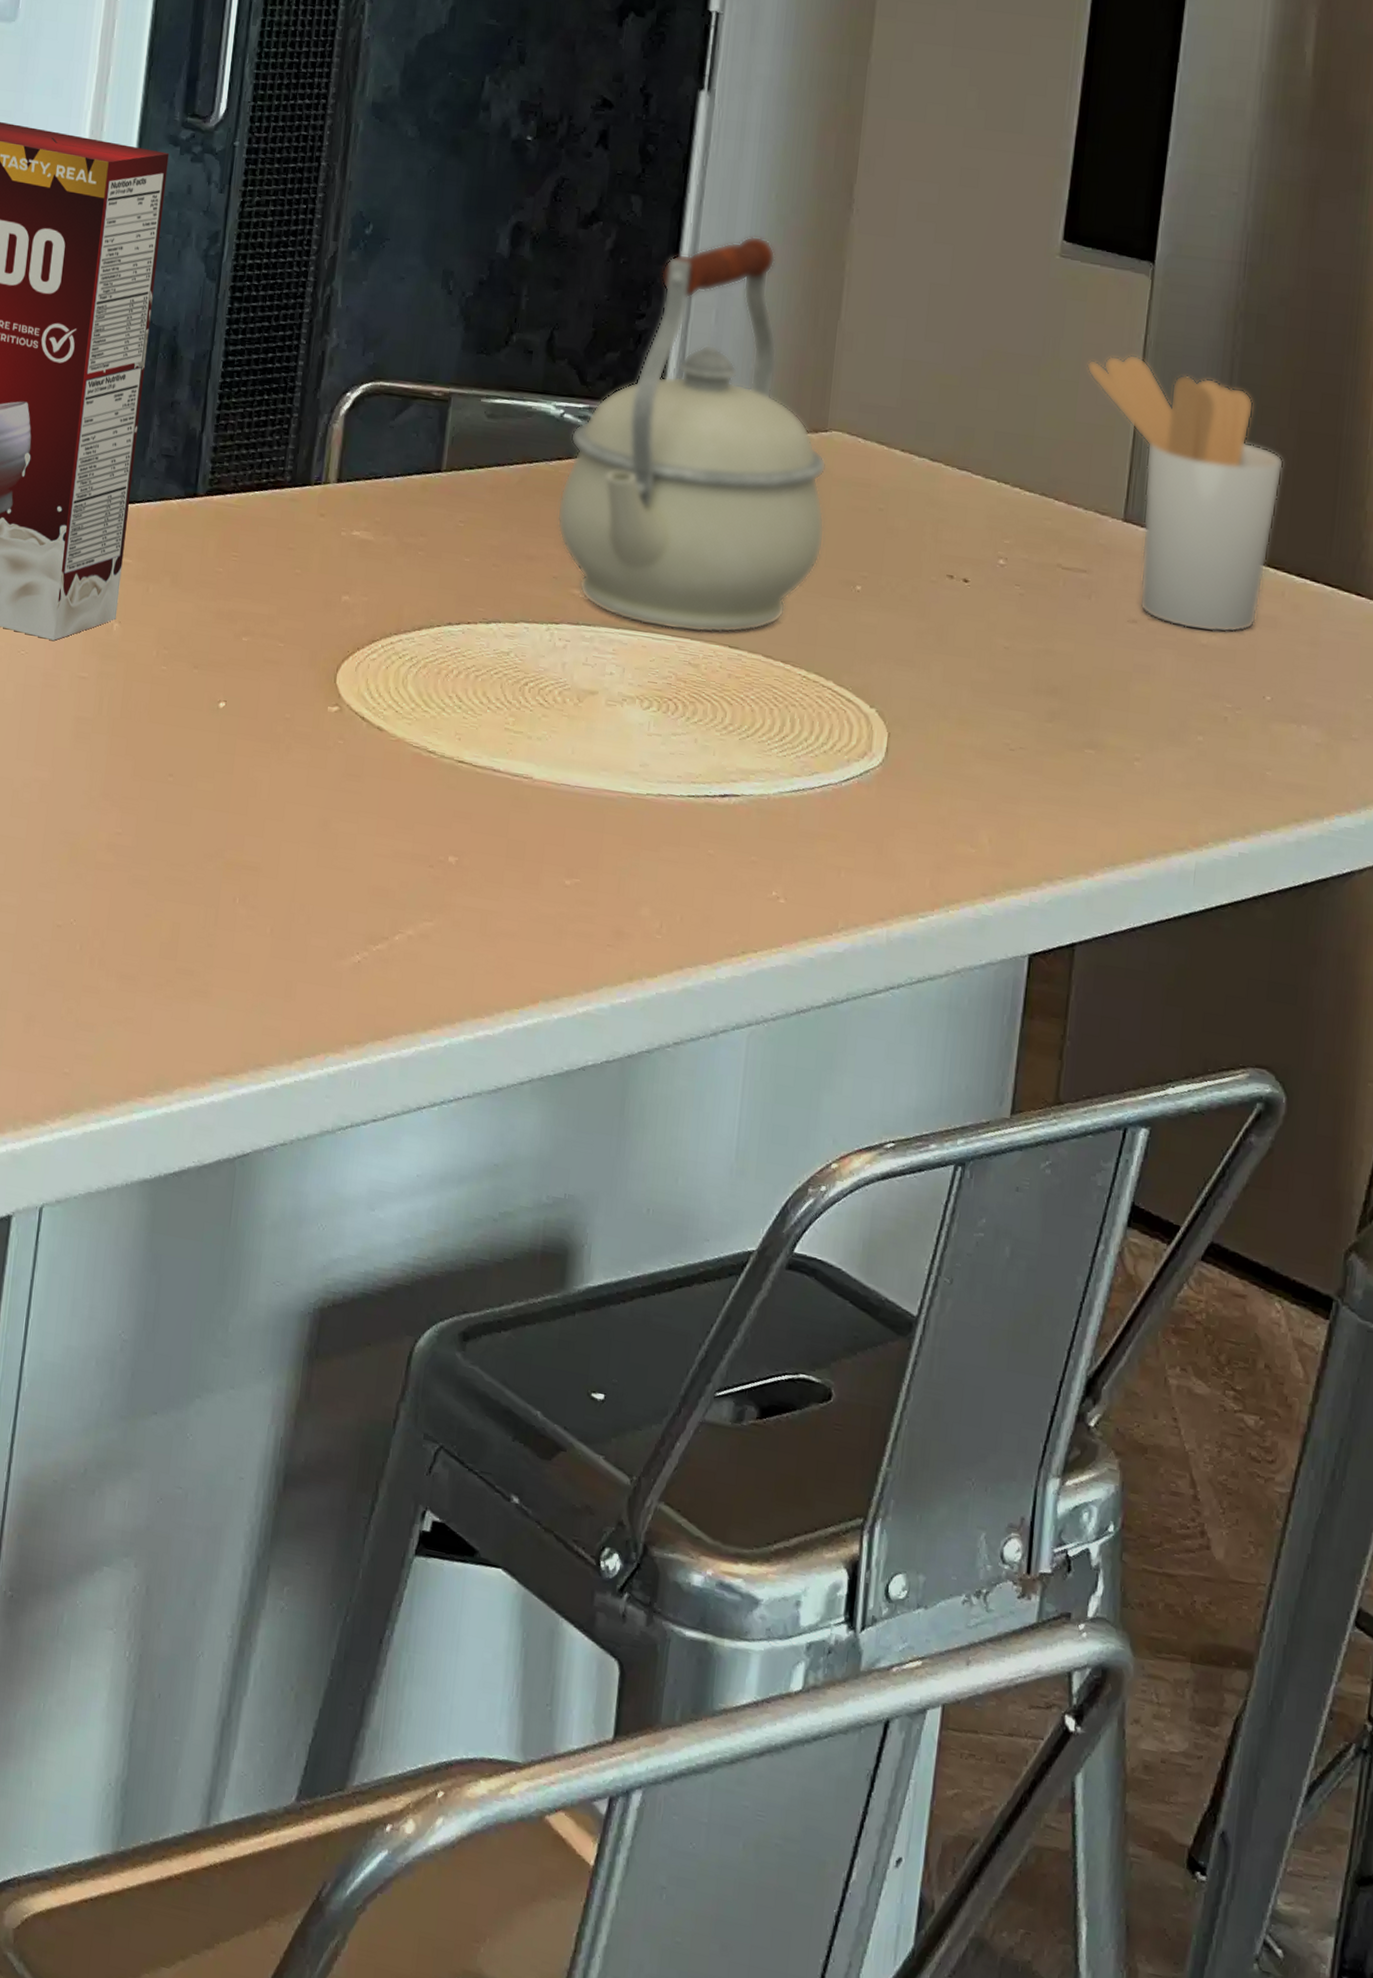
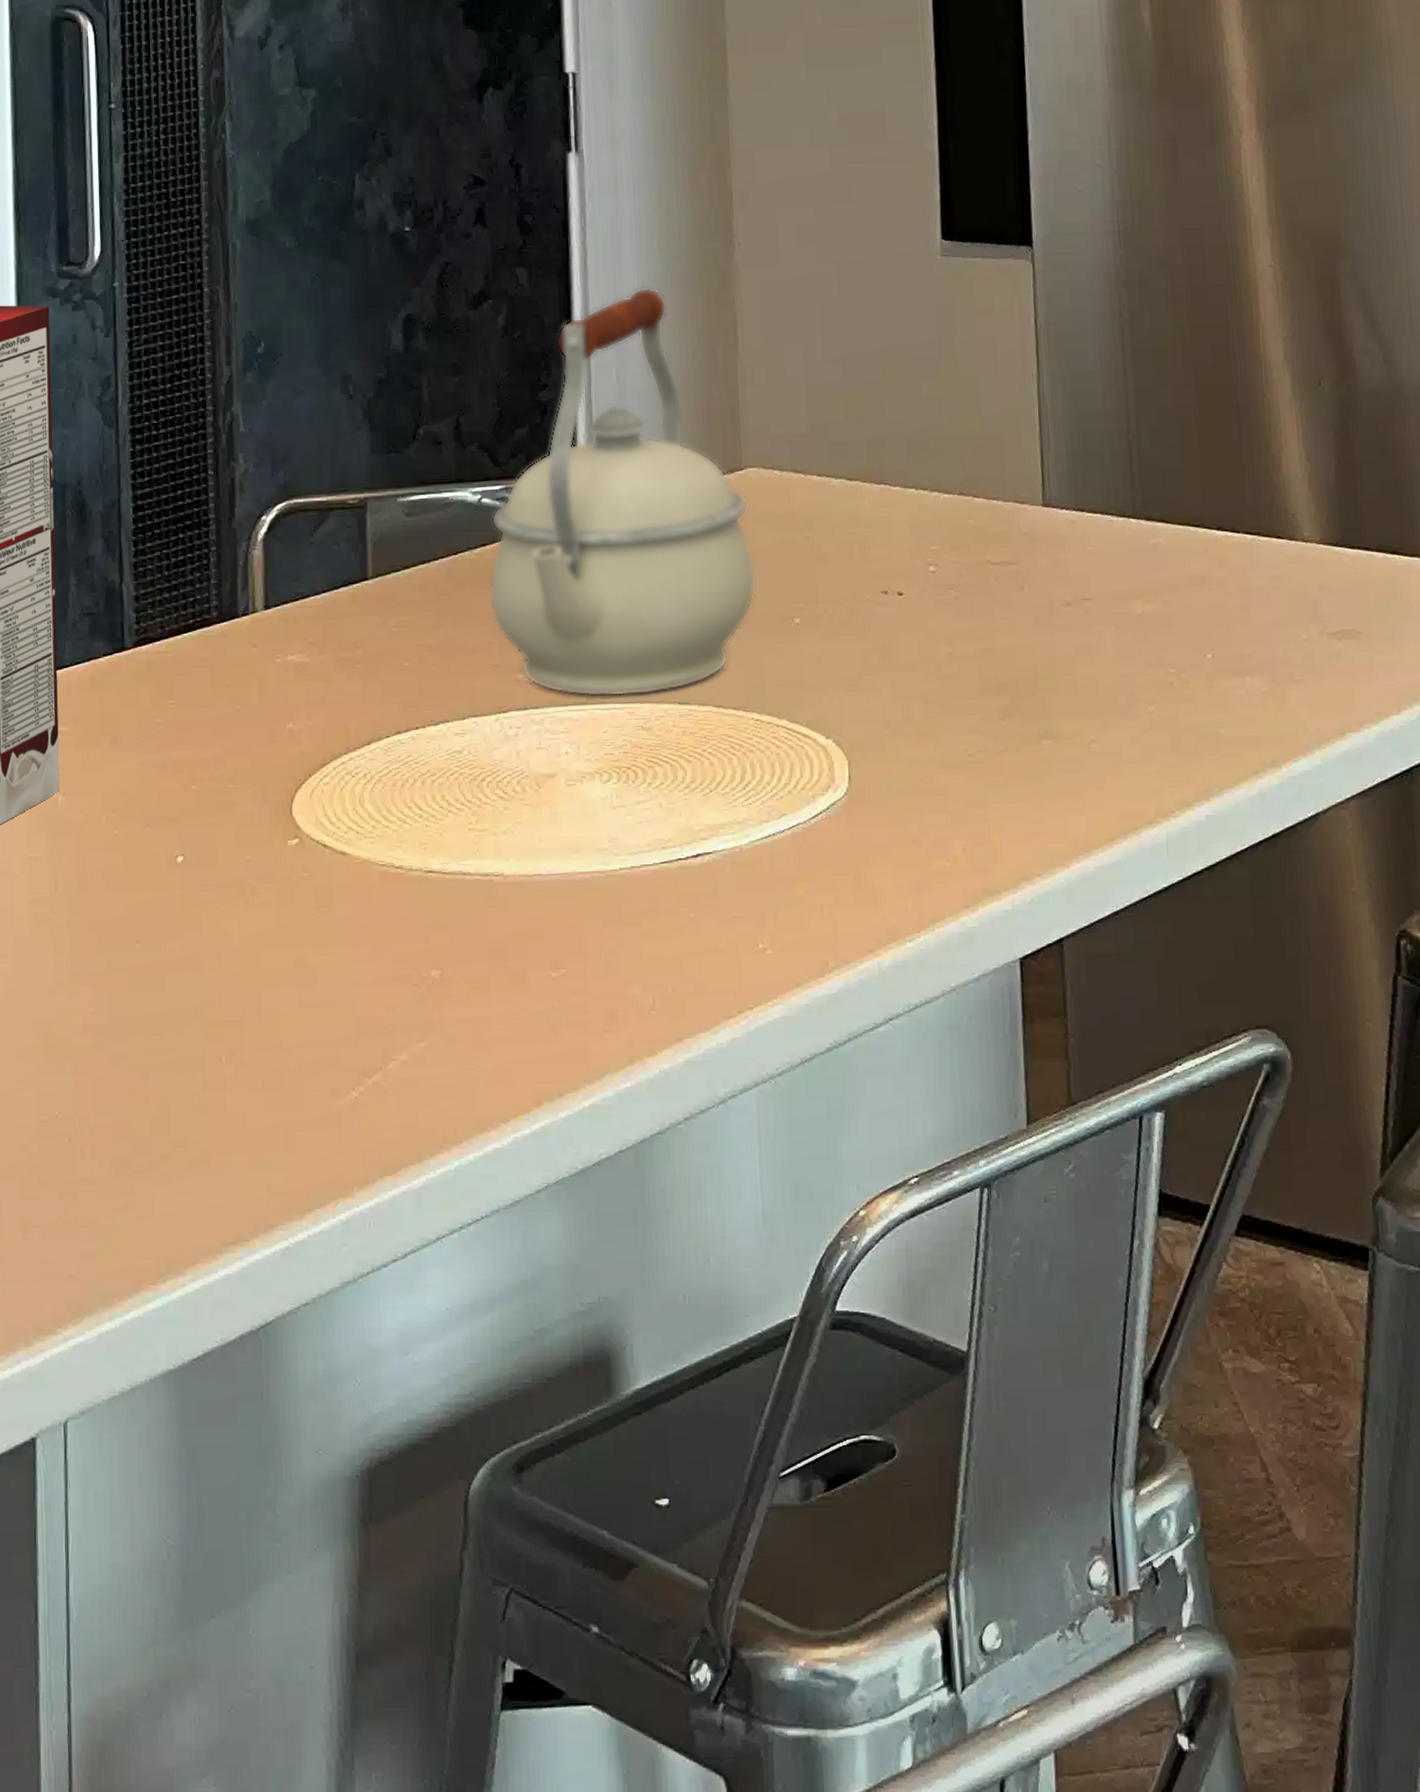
utensil holder: present [1087,354,1284,633] -> none [984,340,1188,602]

